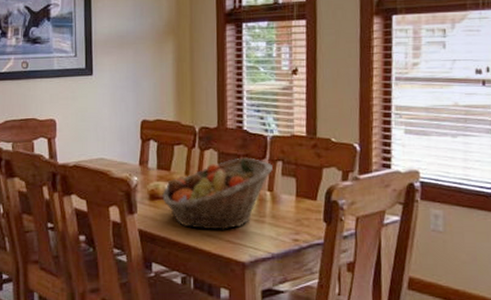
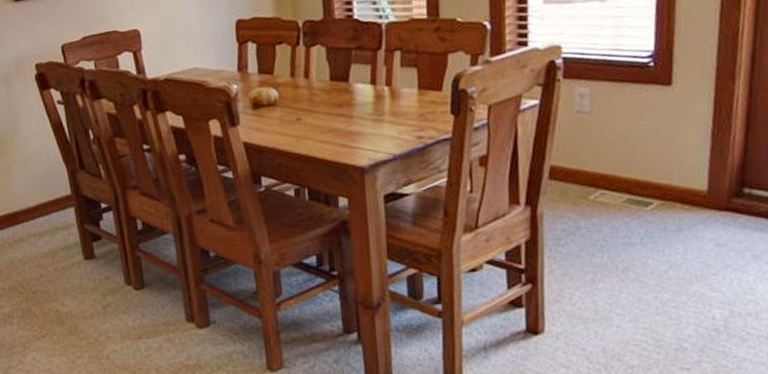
fruit basket: present [162,157,272,230] -> none [266,49,390,136]

